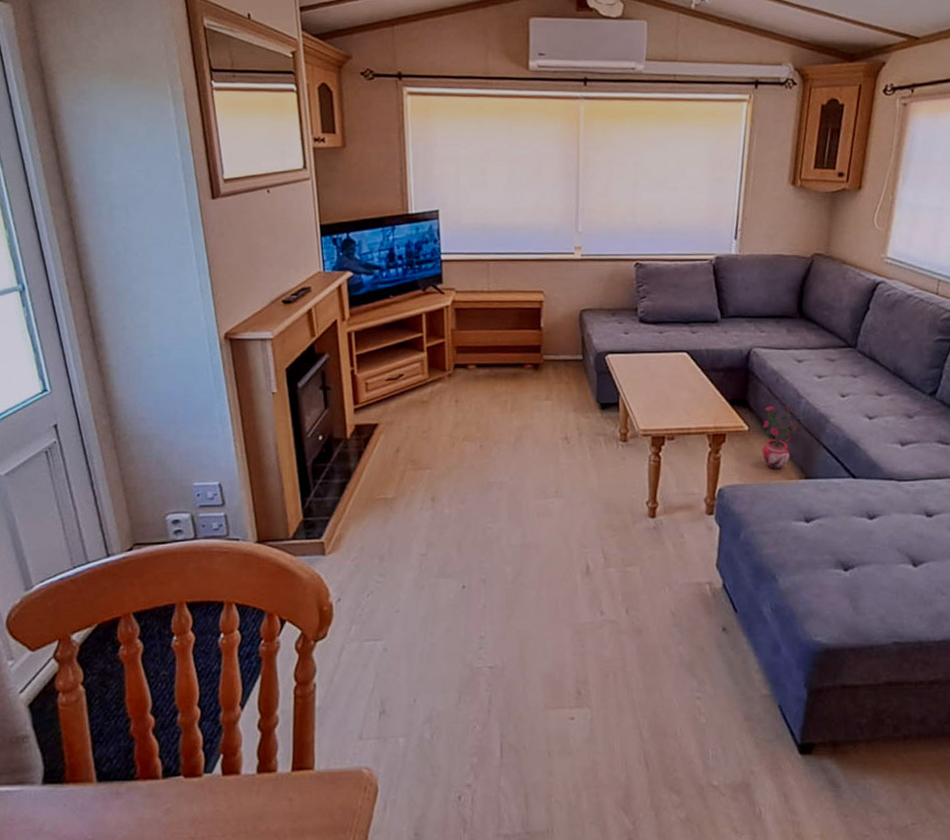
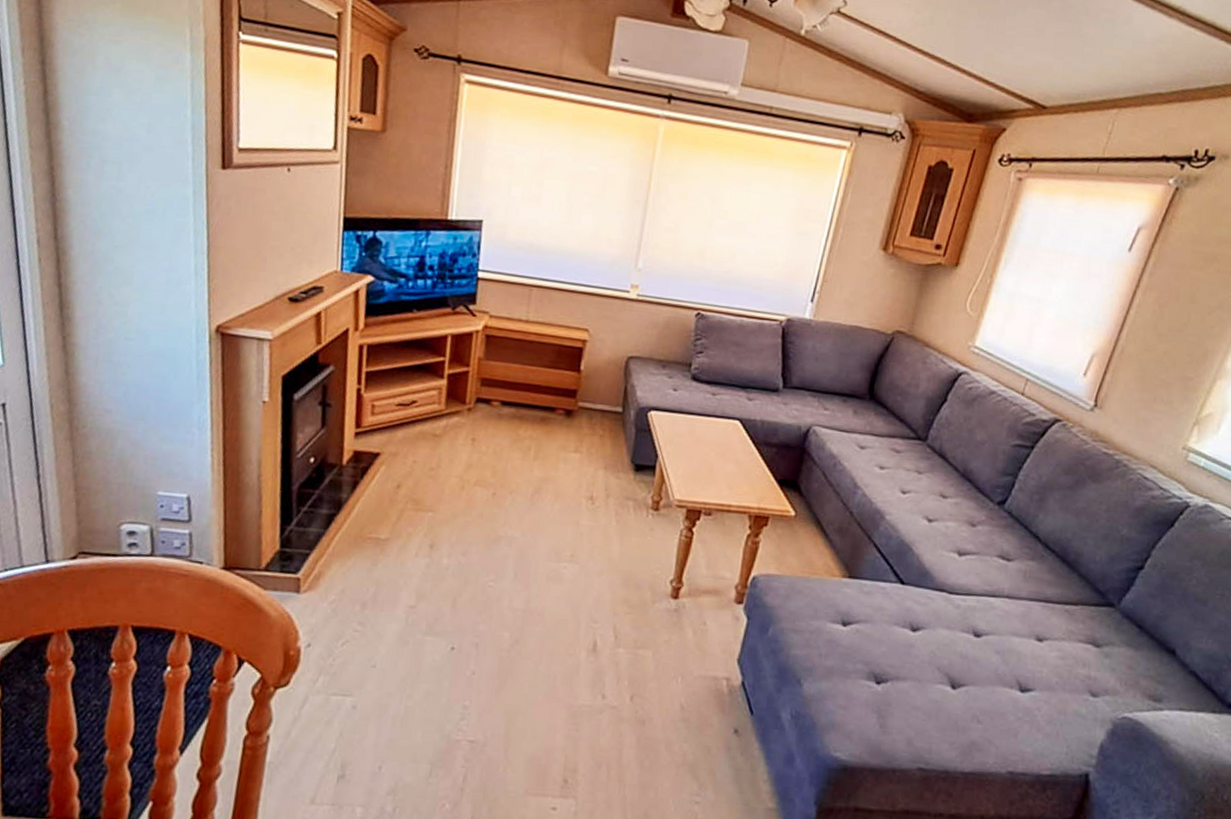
potted plant: present [762,405,799,470] -> none [806,491,850,564]

